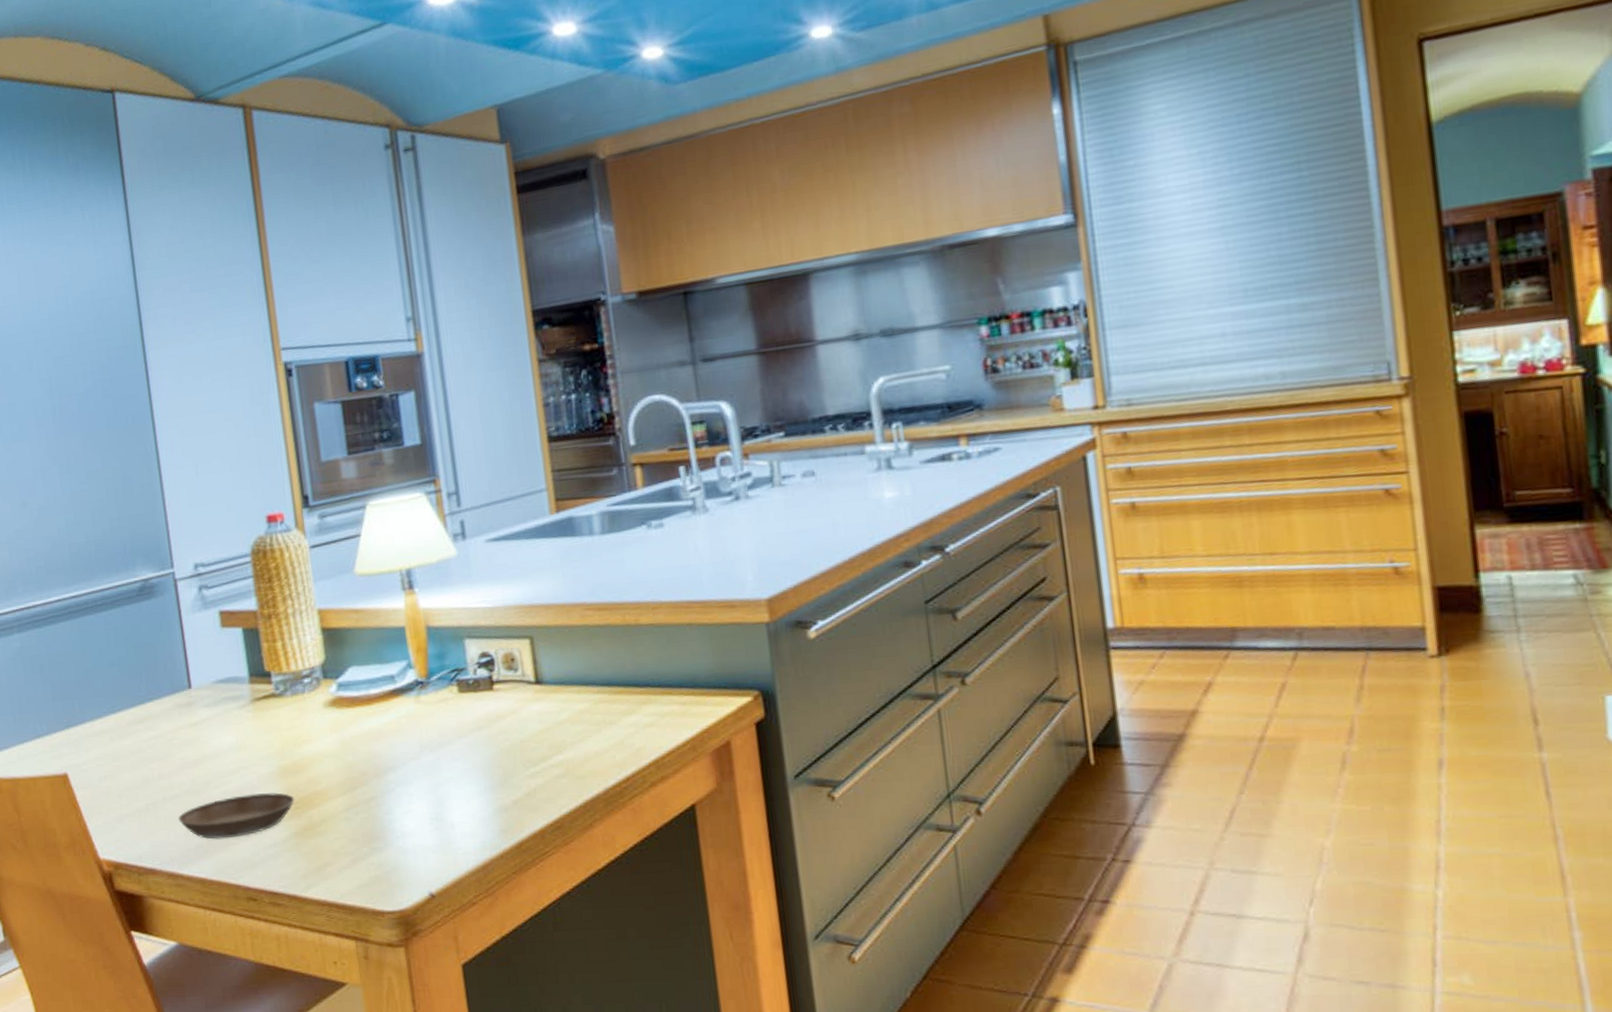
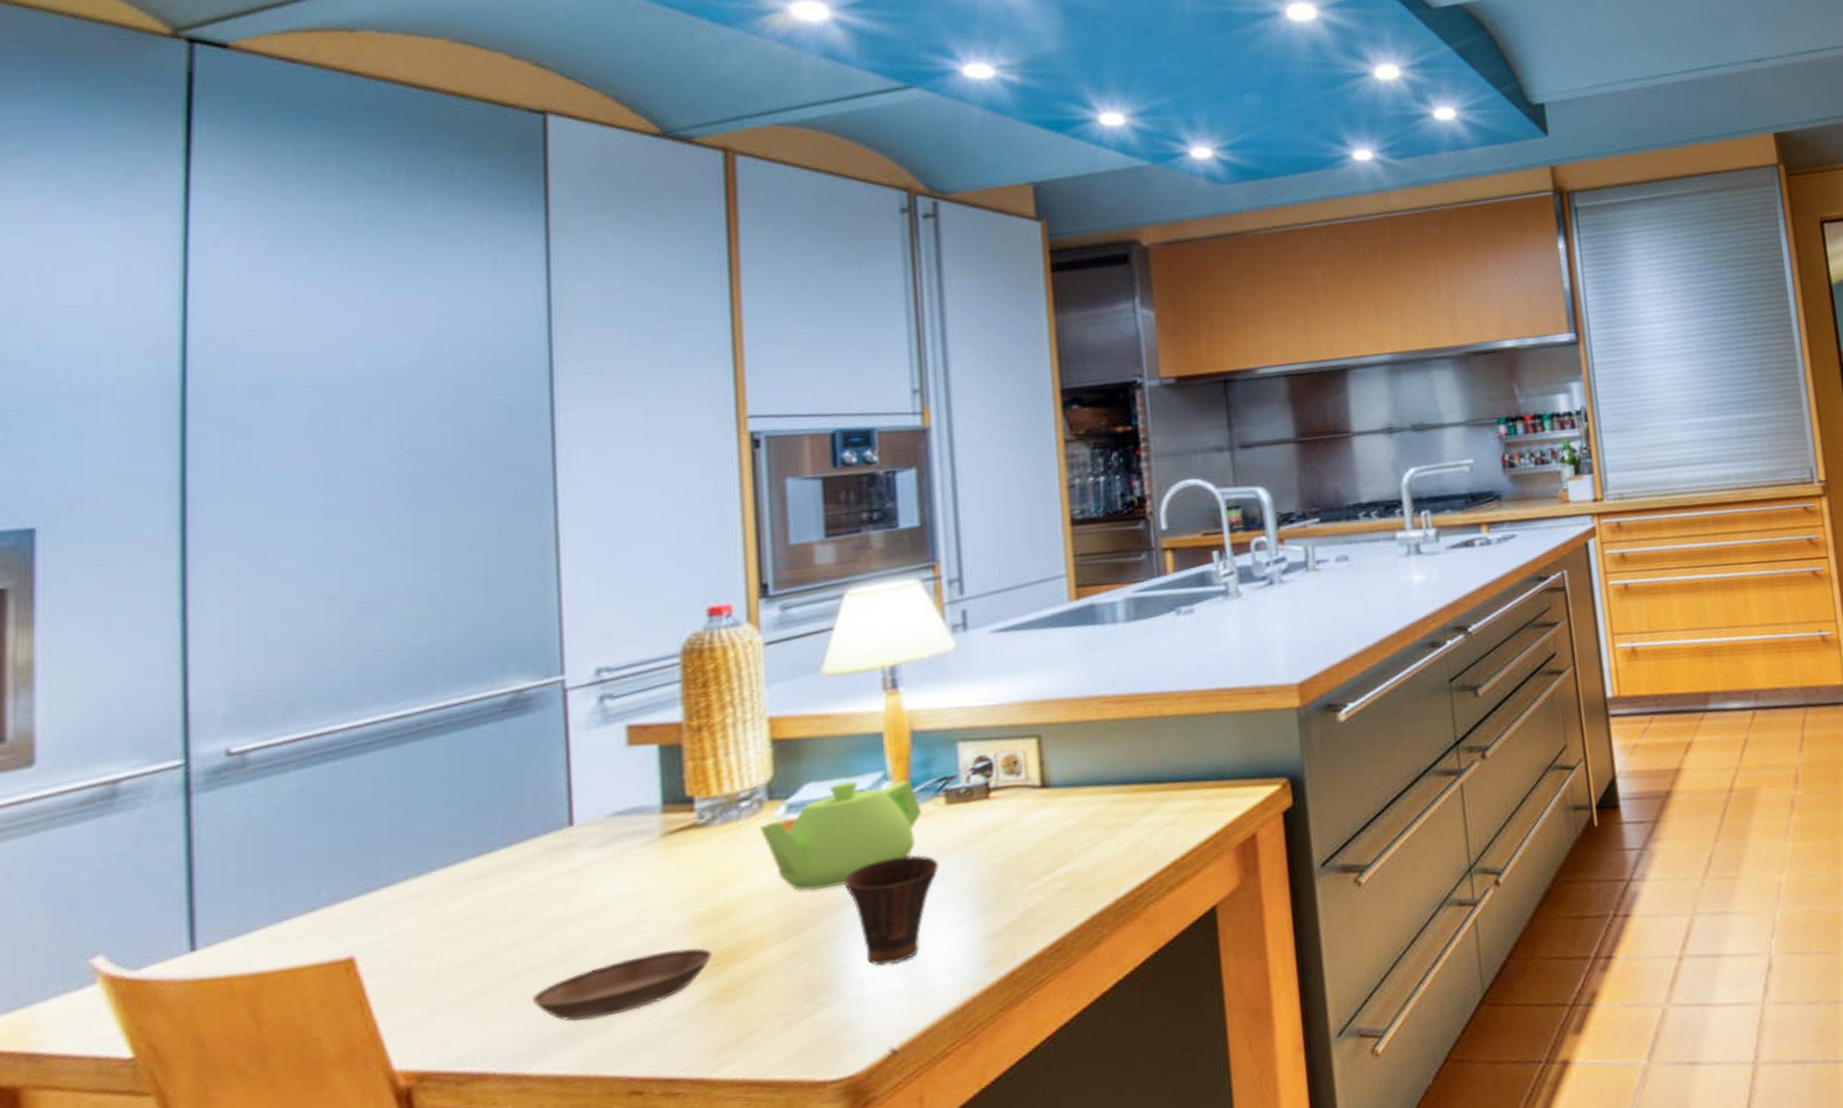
teapot: none [320,667,441,756] -> present [761,780,923,891]
cup: none [384,734,458,824] -> present [843,854,940,966]

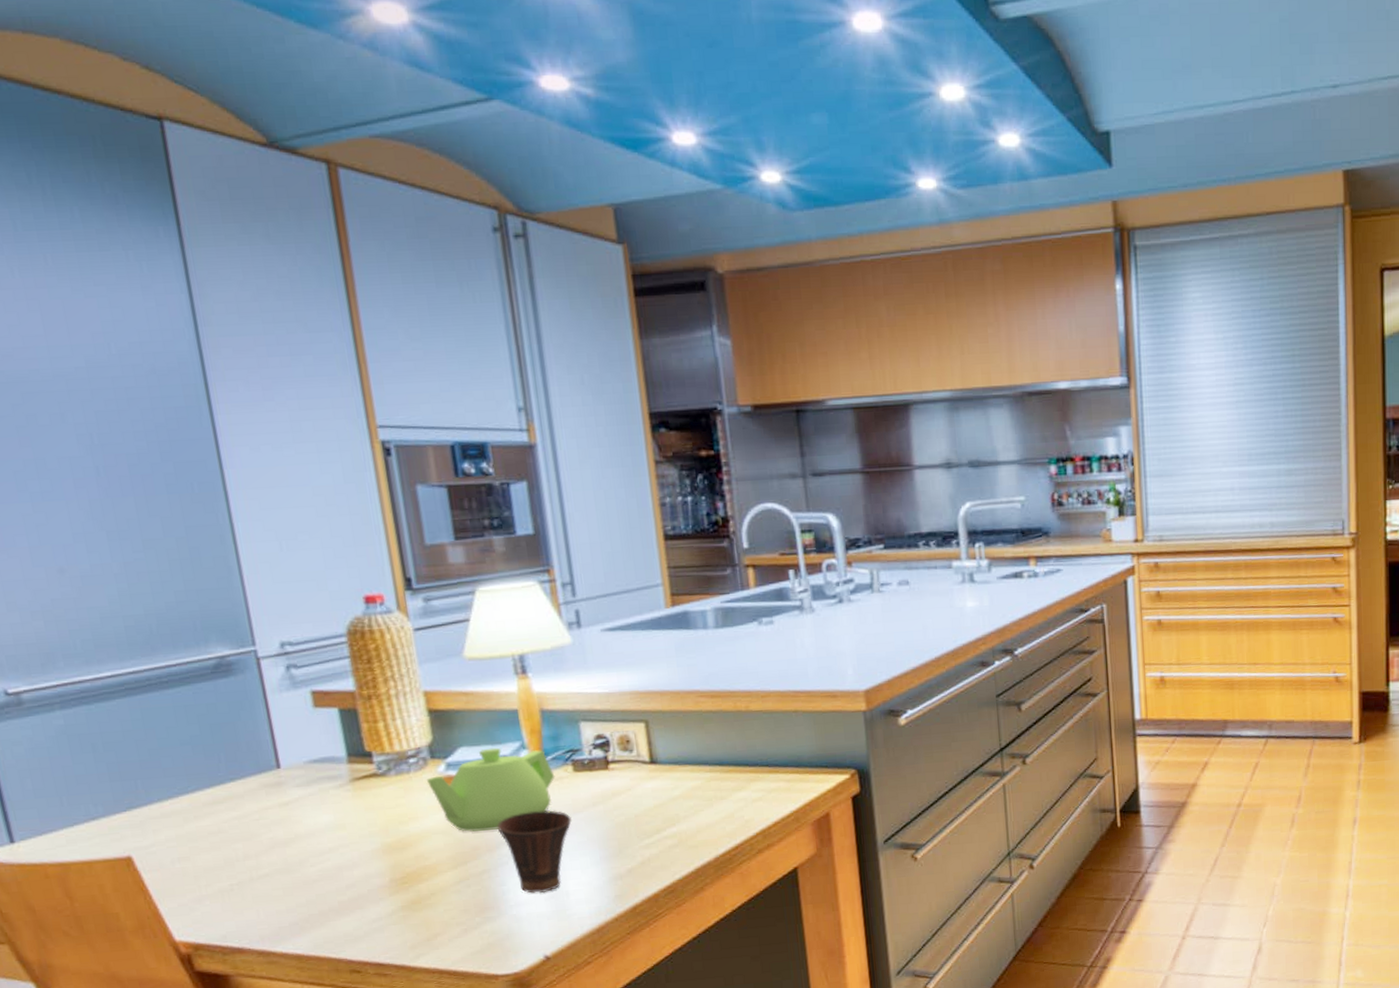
saucer: present [531,948,713,1023] -> none [267,869,401,917]

